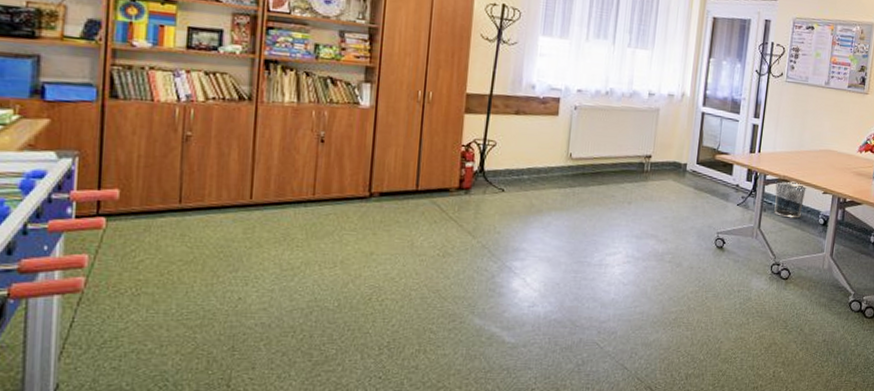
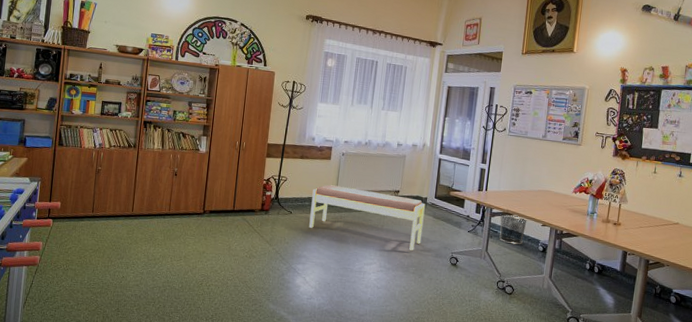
bench: none [529,150,685,233] -> present [309,185,426,251]

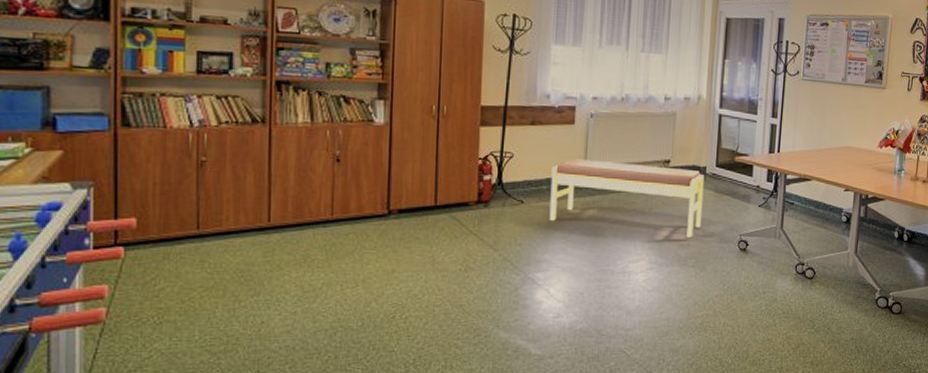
waste bin: present [499,214,527,245] -> none [796,180,828,217]

